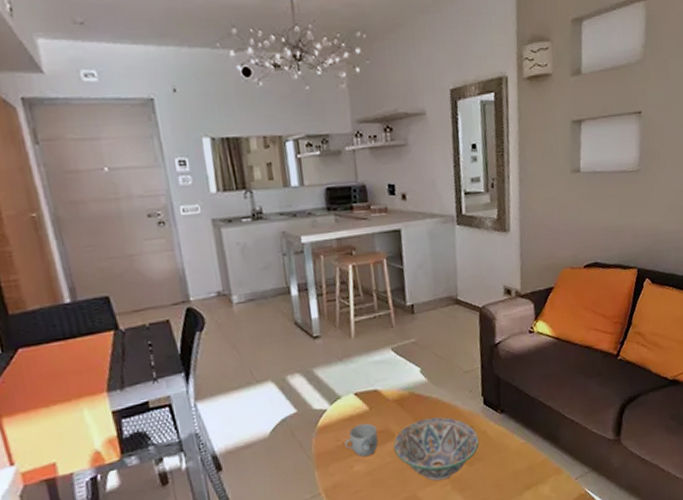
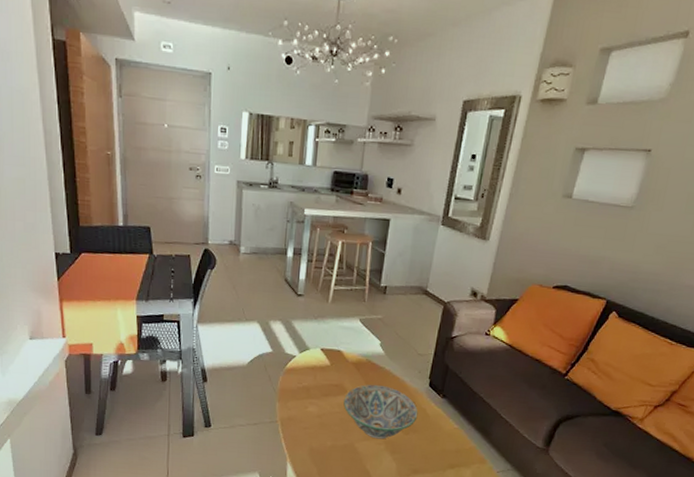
mug: present [345,423,379,457] -> none [304,374,333,403]

